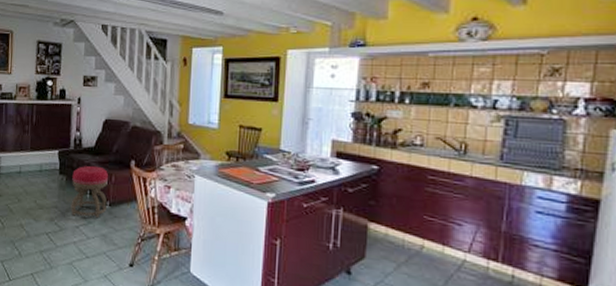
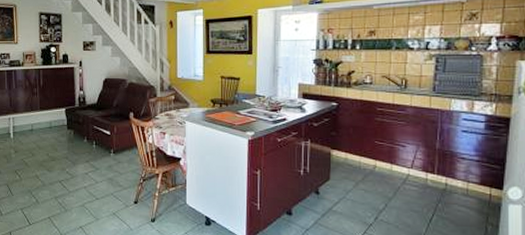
stool: present [70,165,109,219] -> none [79,119,112,165]

